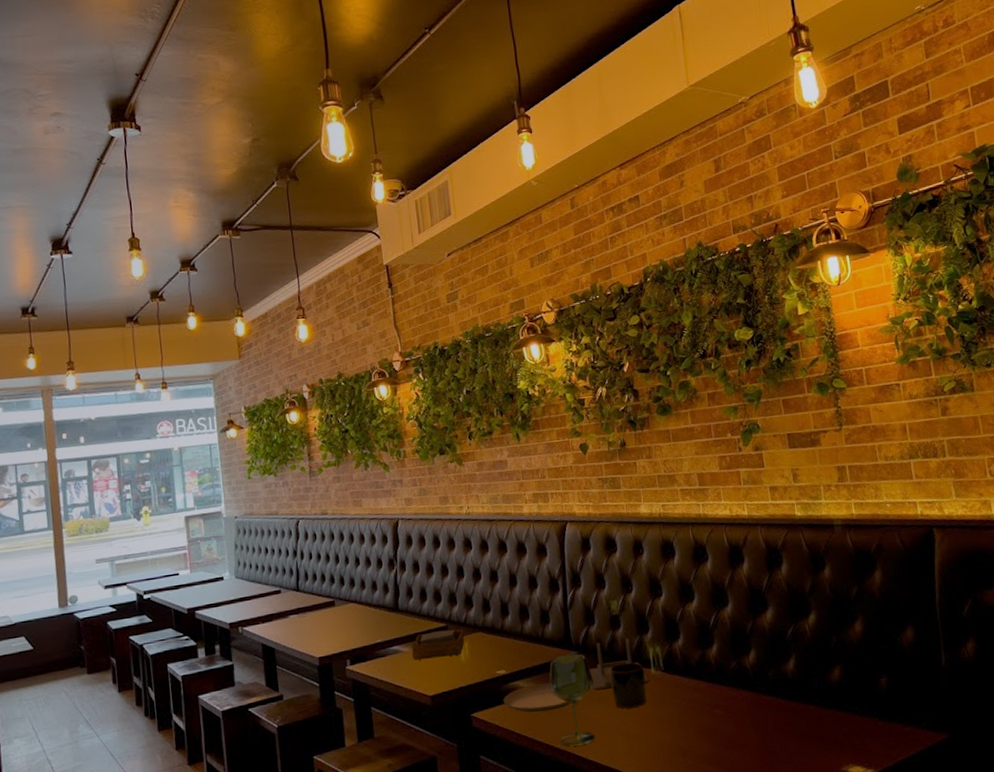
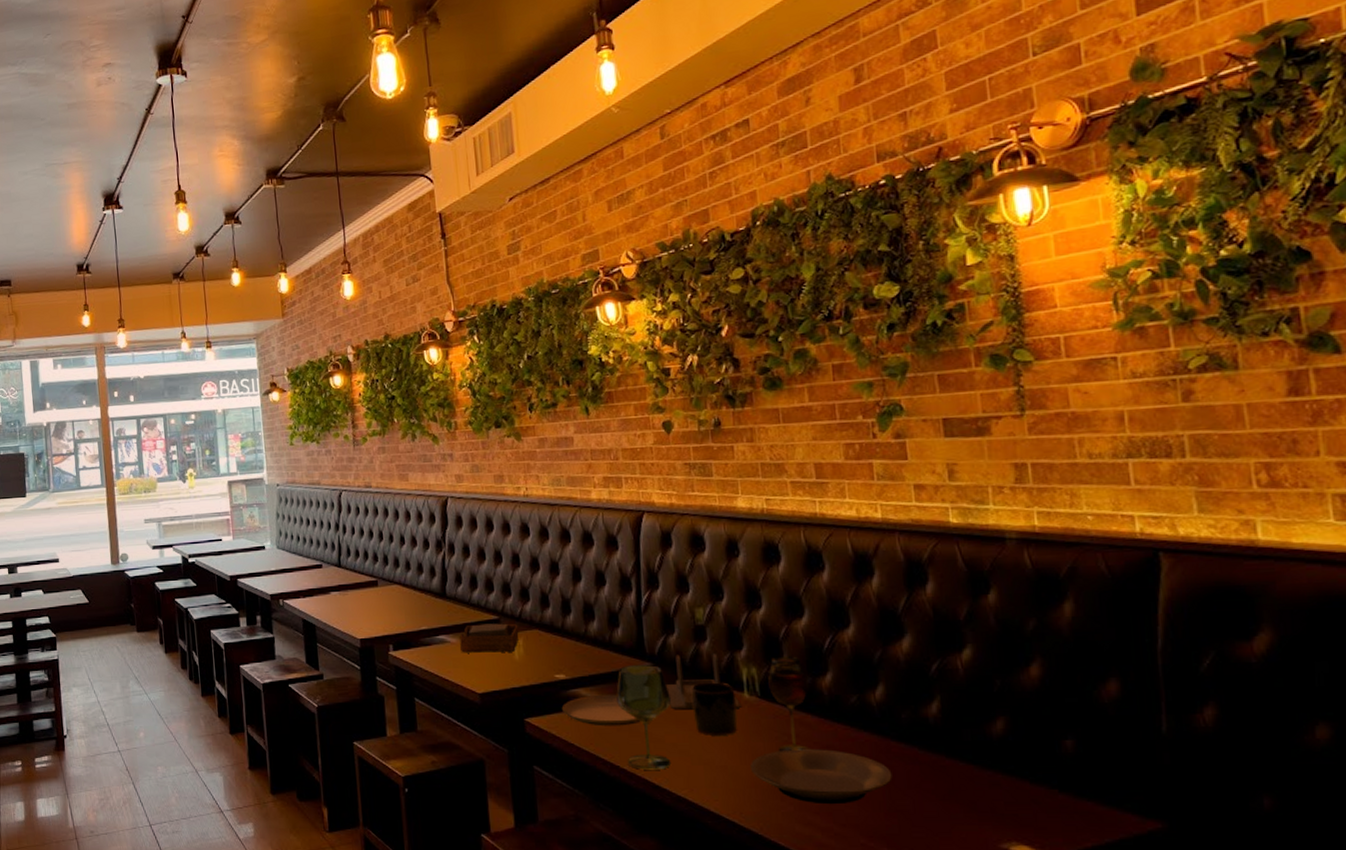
plate: none [657,708,764,756] -> present [749,749,892,805]
wineglass: none [669,633,704,716] -> present [768,656,811,752]

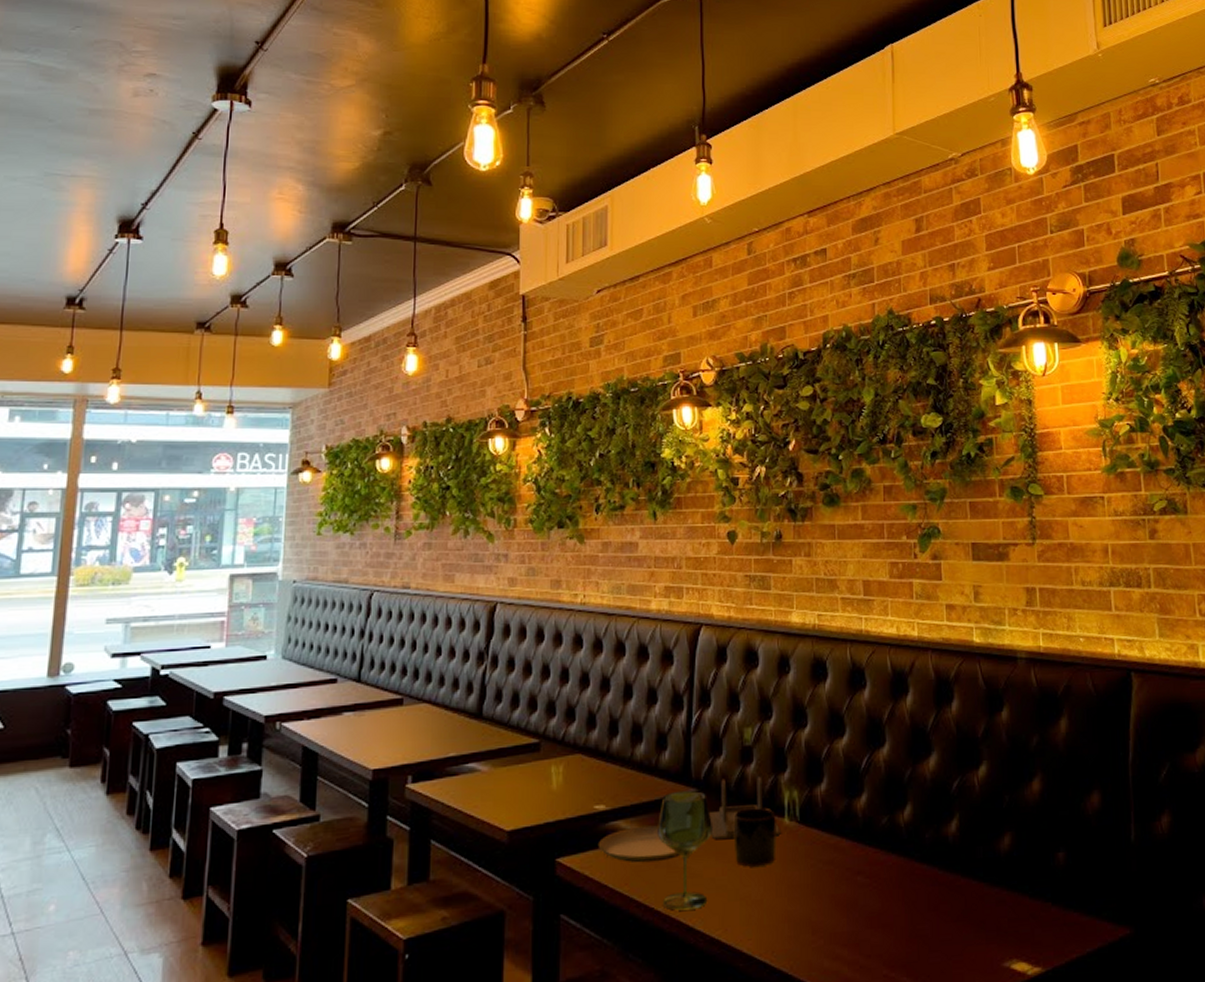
napkin holder: present [459,623,519,653] -> none [492,747,560,784]
plate: present [749,749,892,805] -> none [784,875,915,936]
wineglass: present [768,656,811,752] -> none [808,777,845,881]

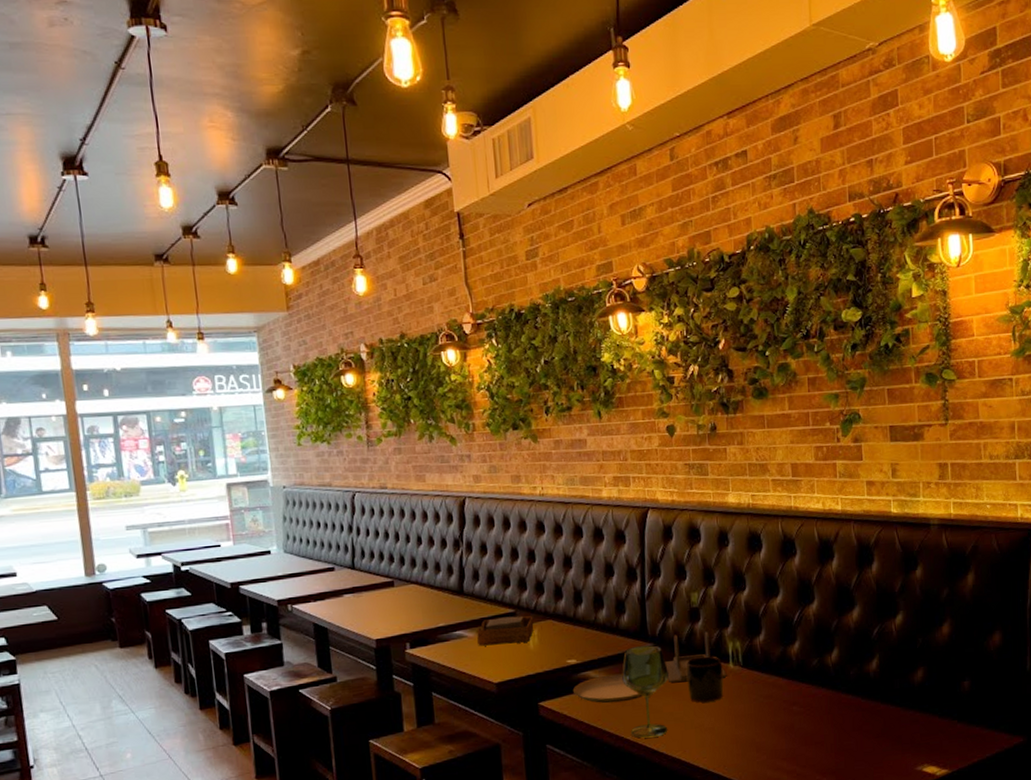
napkin holder: none [492,747,560,784] -> present [477,615,534,646]

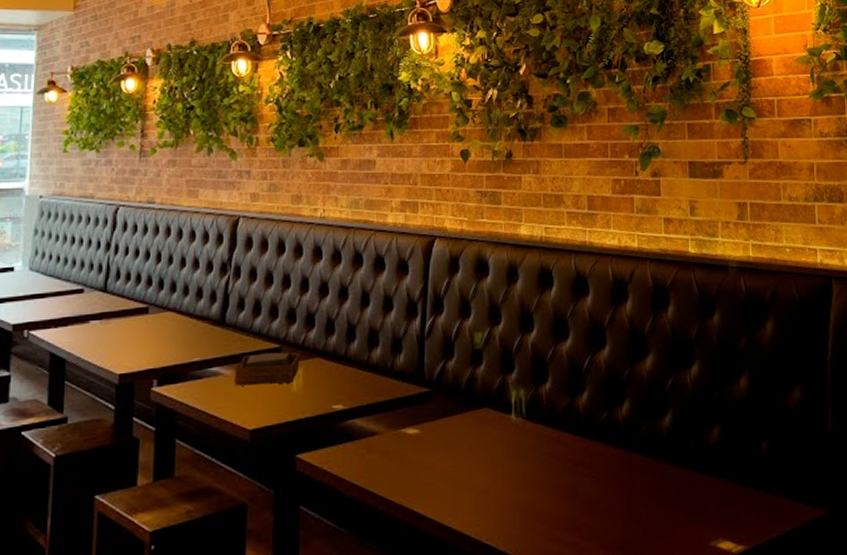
plate: present [572,673,643,703] -> none [335,423,414,458]
wine glass: present [621,645,669,739] -> none [391,390,444,501]
napkin holder: present [665,631,727,682] -> none [441,377,508,435]
mug: present [686,656,724,703] -> none [463,405,504,460]

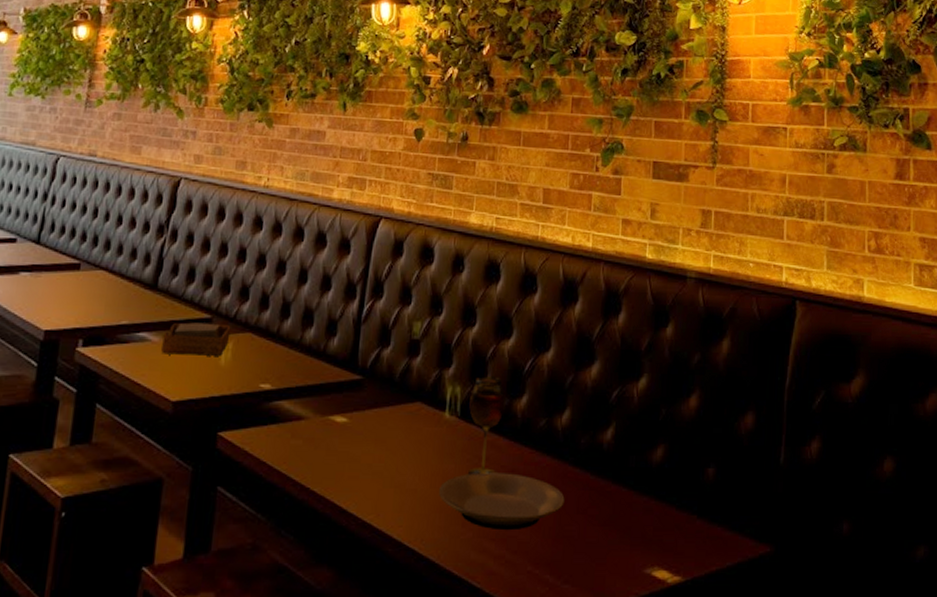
plate: none [511,465,631,520] -> present [438,472,565,531]
wineglass: none [534,377,568,472] -> present [468,376,506,475]

